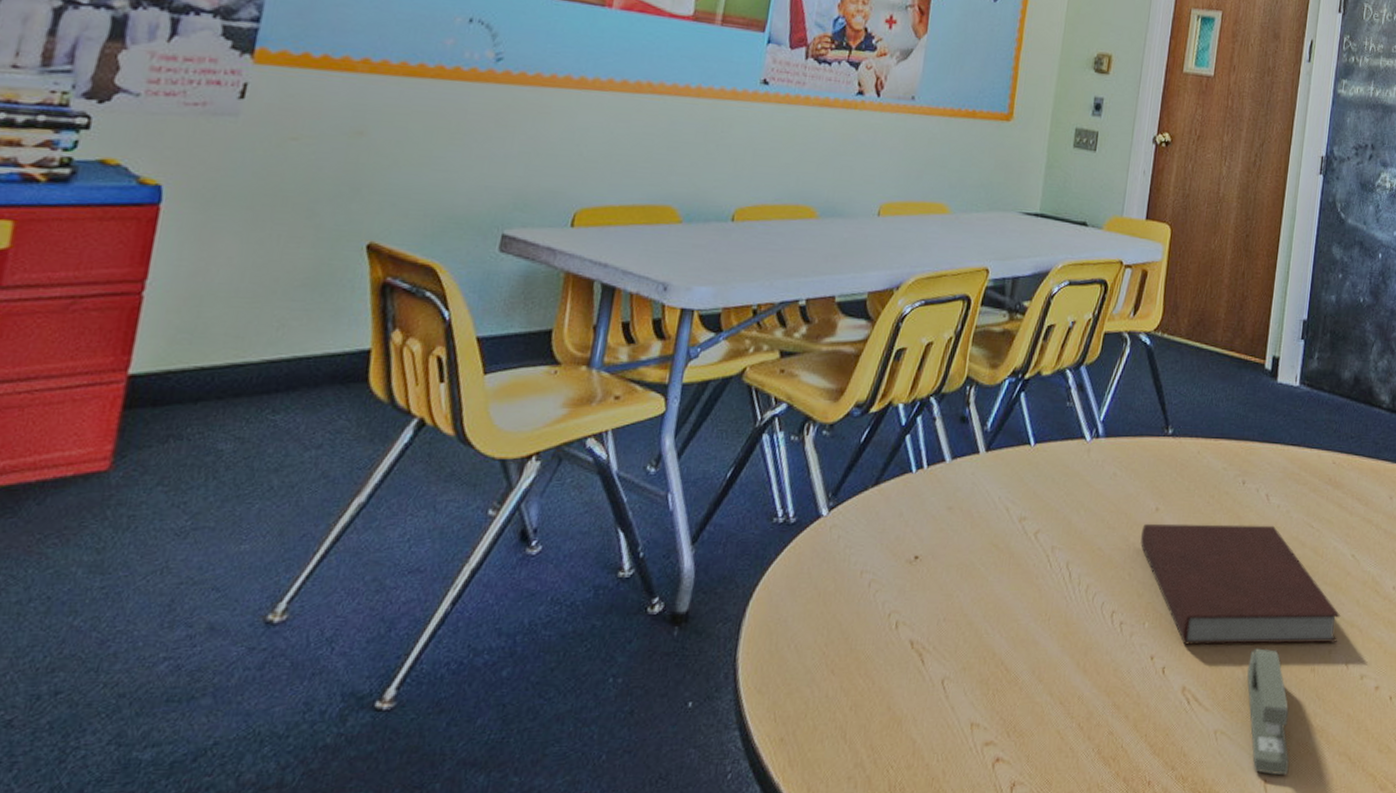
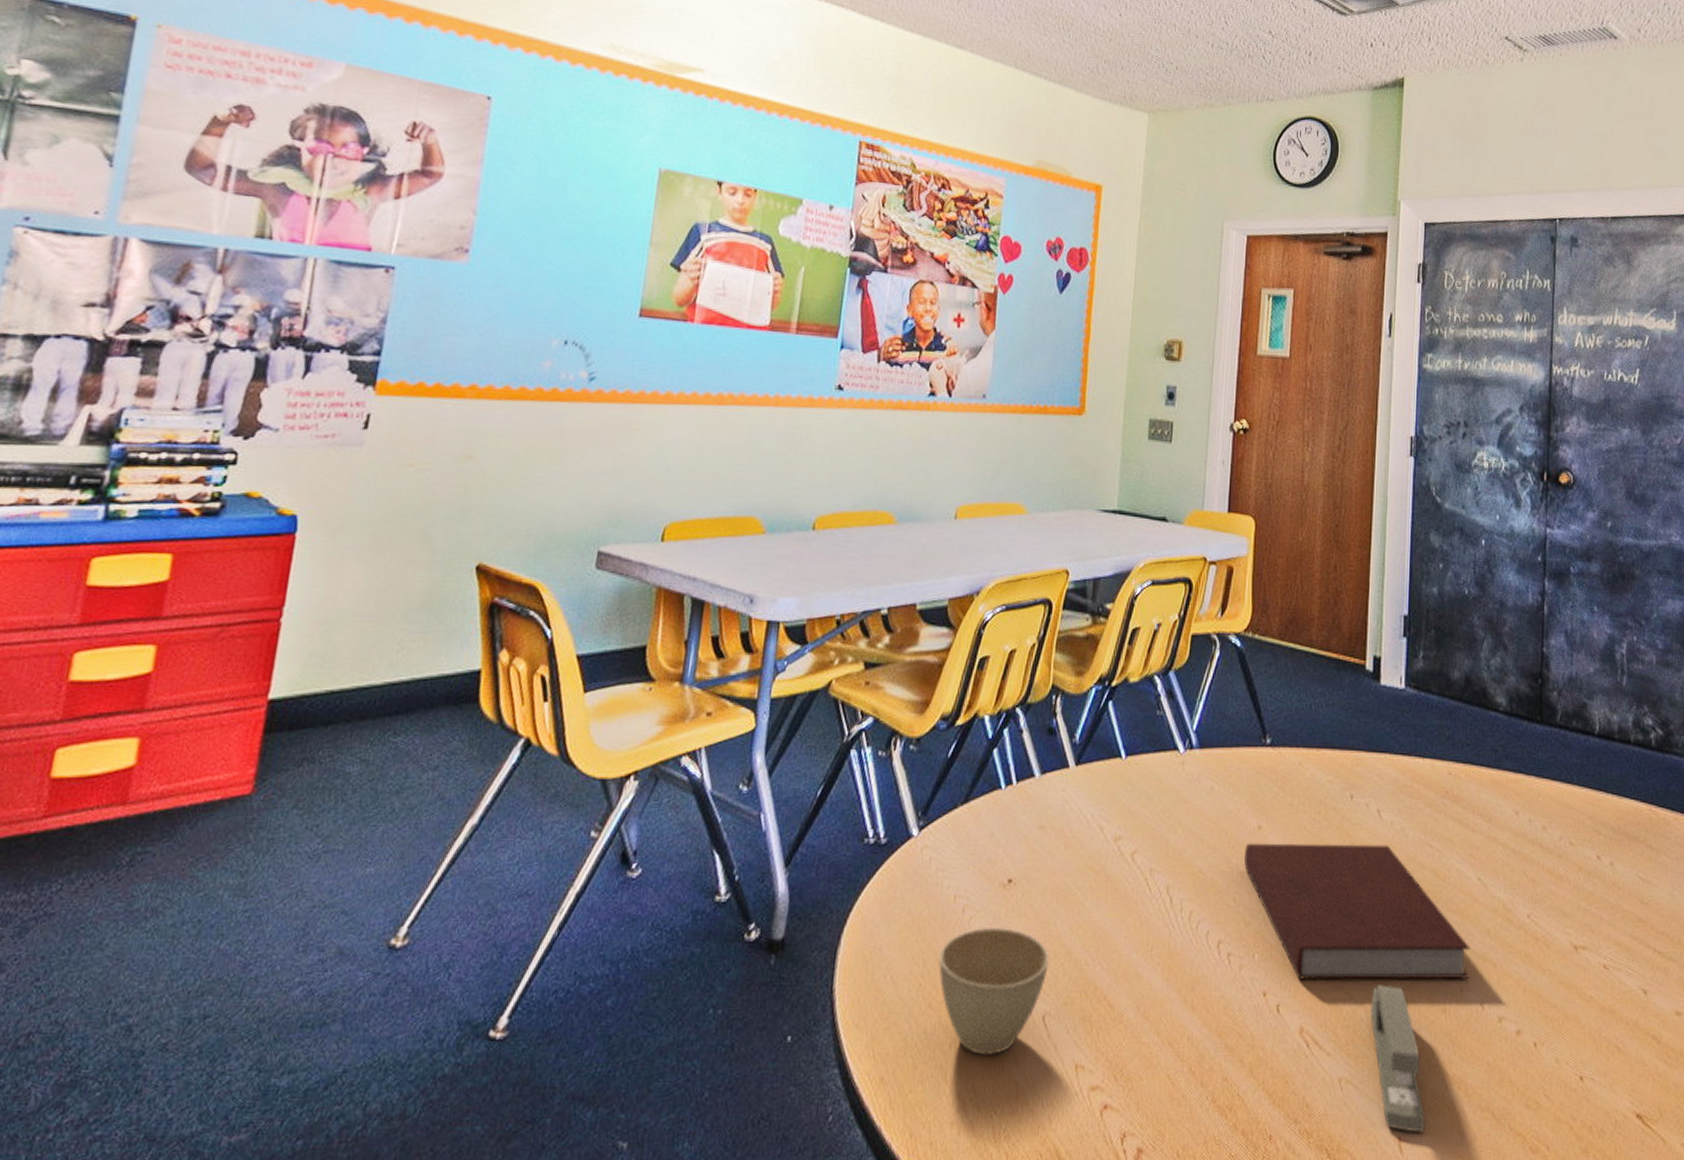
cup: none [842,601,952,716] -> present [938,928,1050,1055]

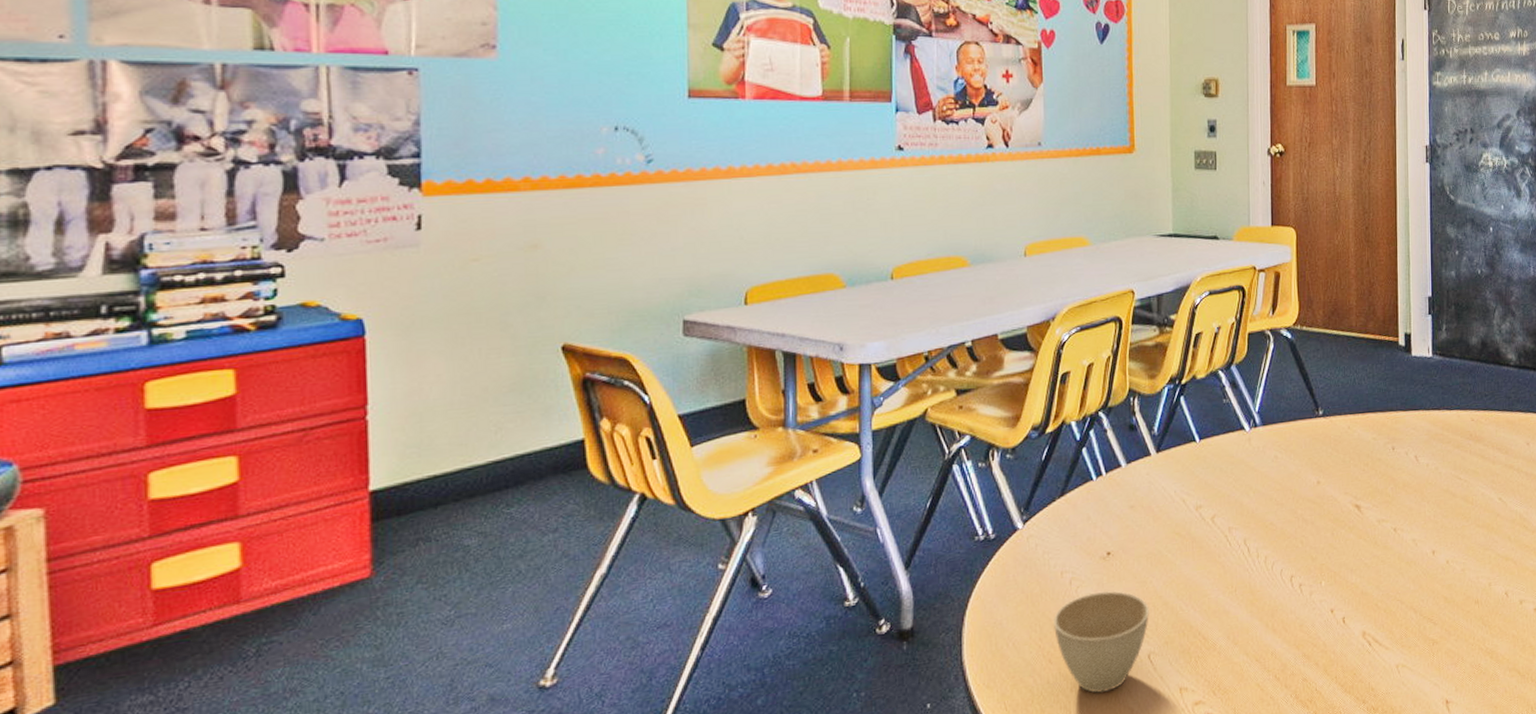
notebook: present [1244,843,1471,980] -> none [1307,482,1496,596]
stapler: present [1371,985,1425,1133] -> none [1419,589,1467,696]

